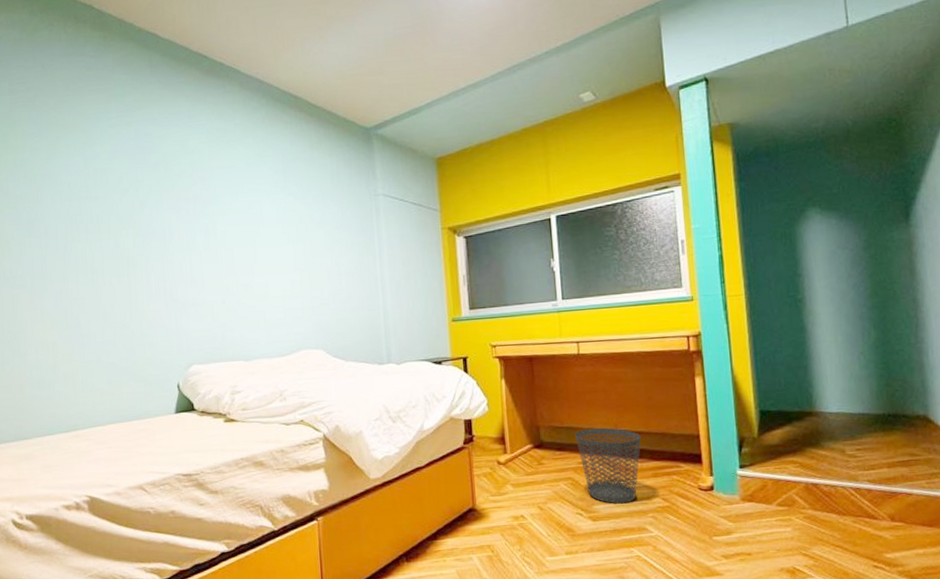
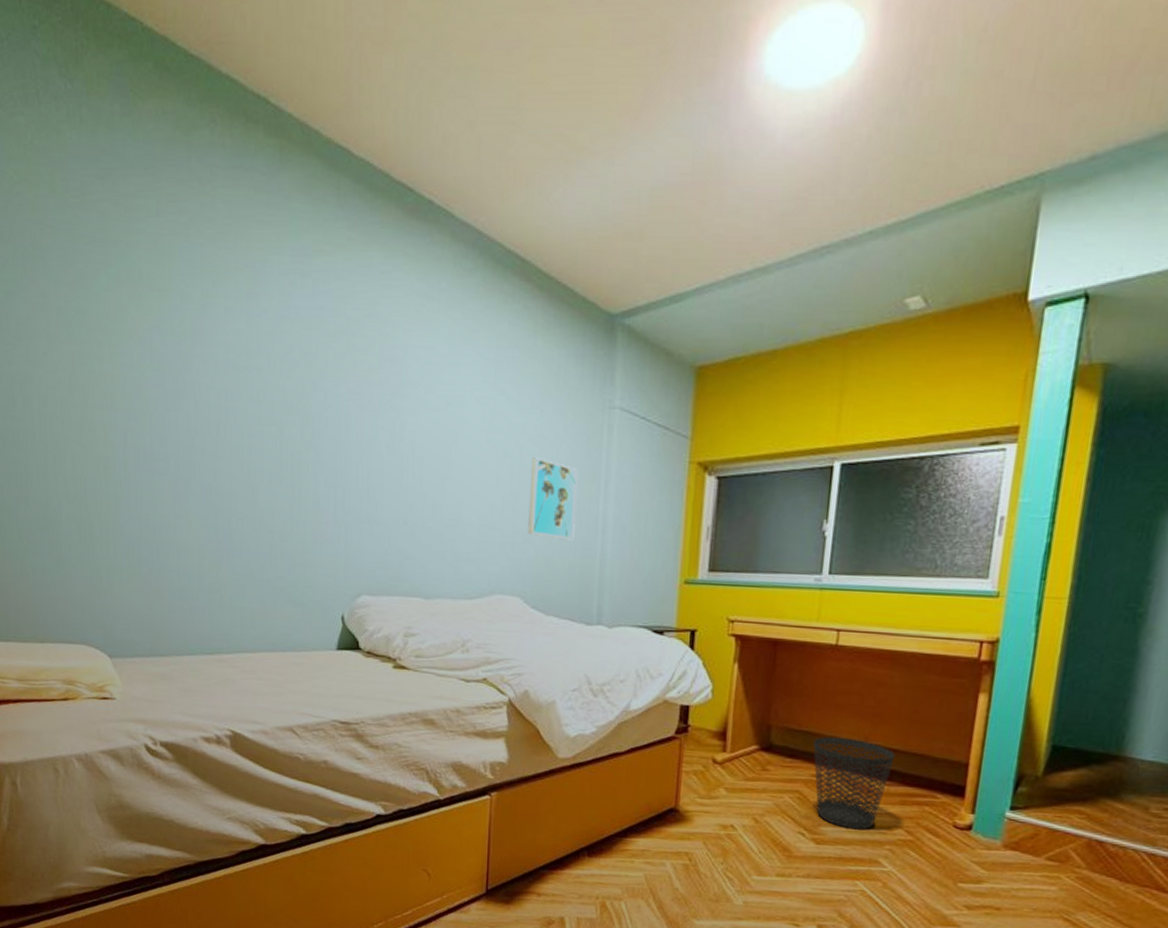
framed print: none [320,239,361,300] -> present [528,457,579,541]

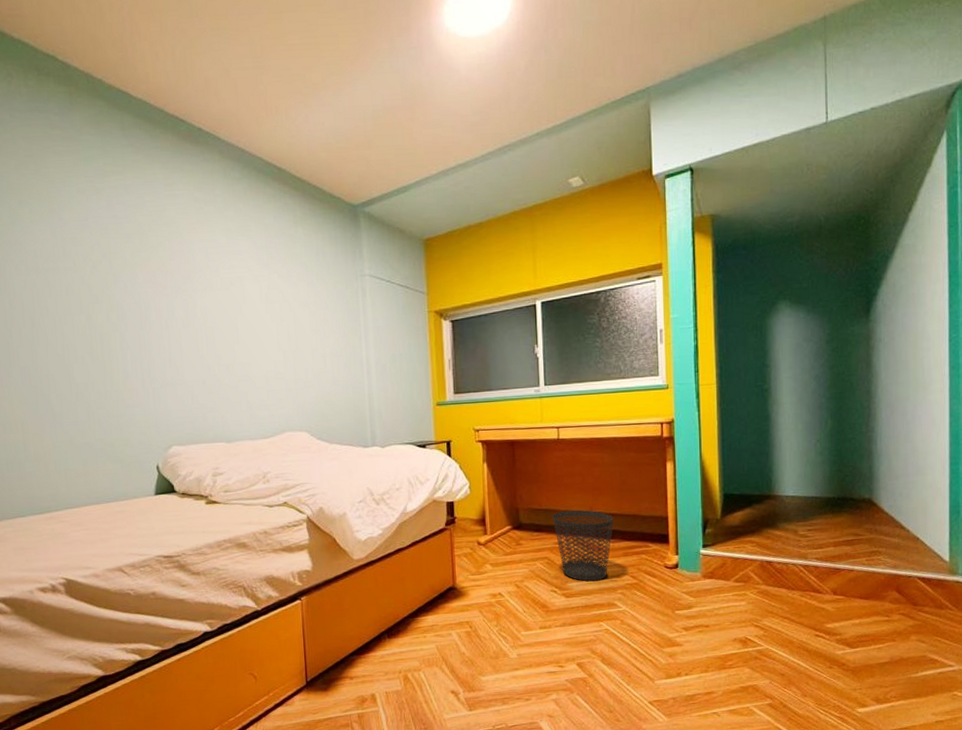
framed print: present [528,457,579,541] -> none [304,319,346,382]

